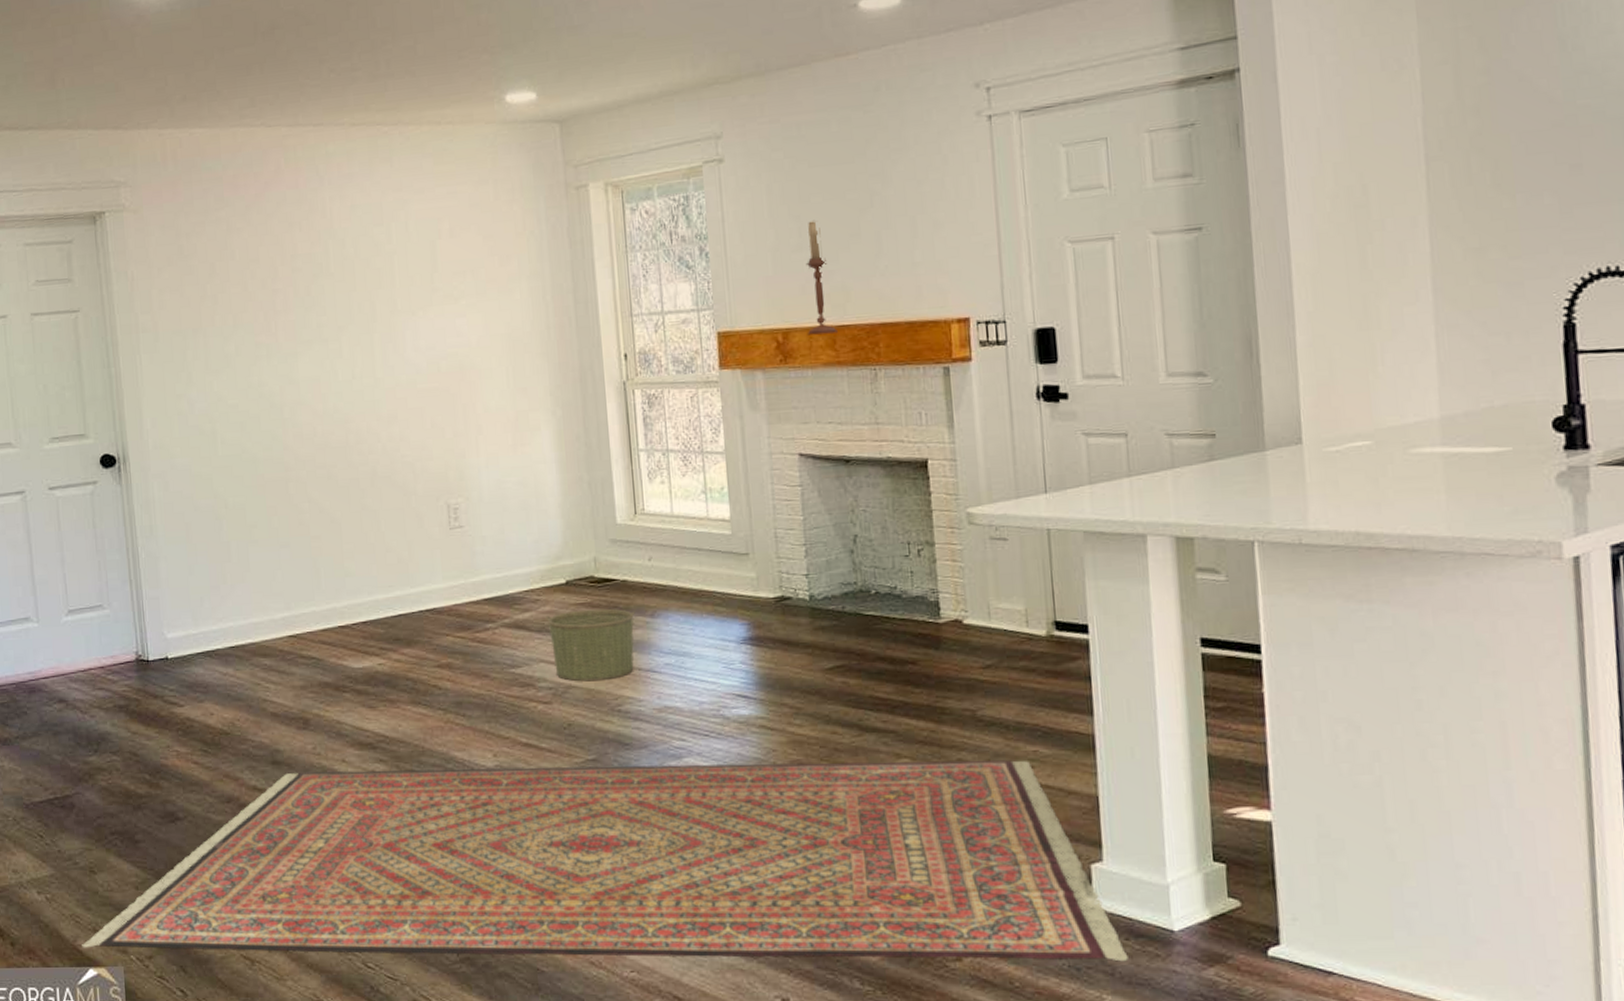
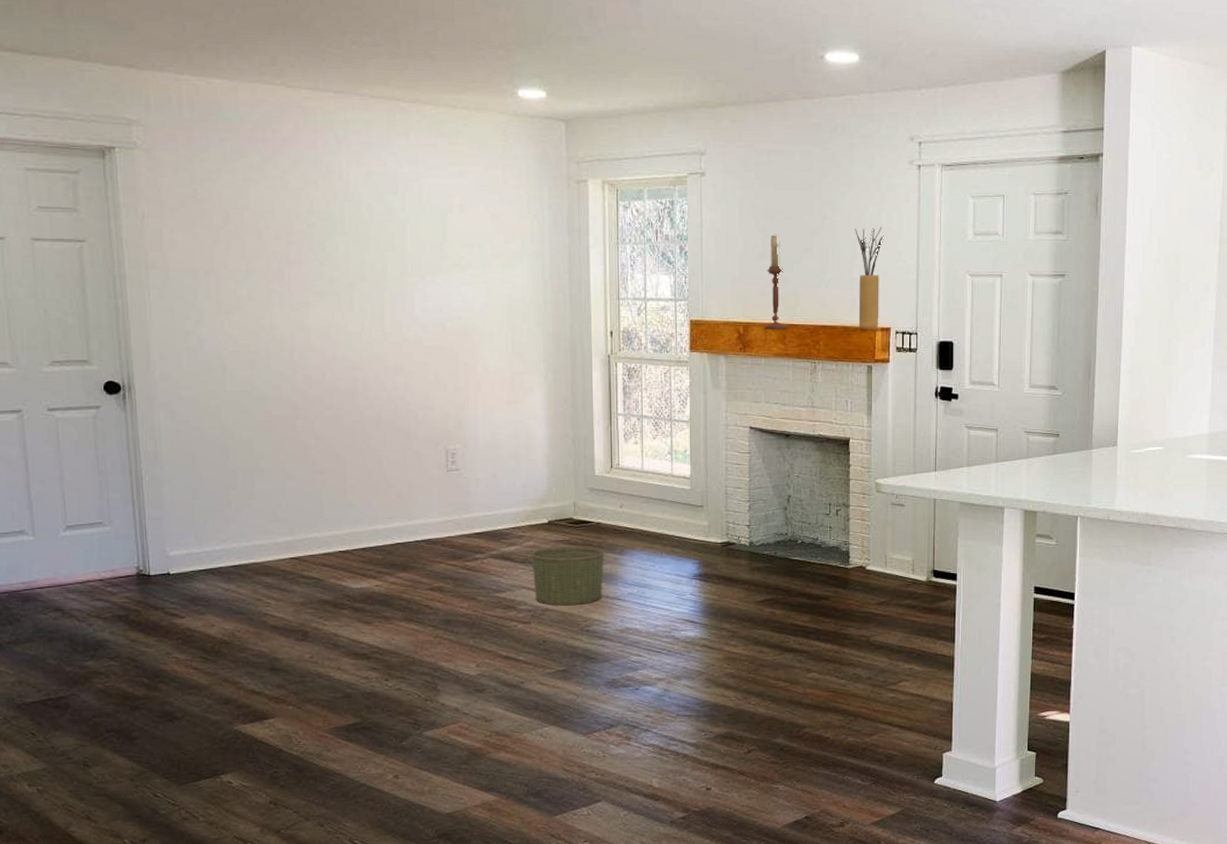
area rug: present [82,760,1128,962] -> none [74,675,963,834]
vase: none [913,195,953,326] -> present [855,226,884,332]

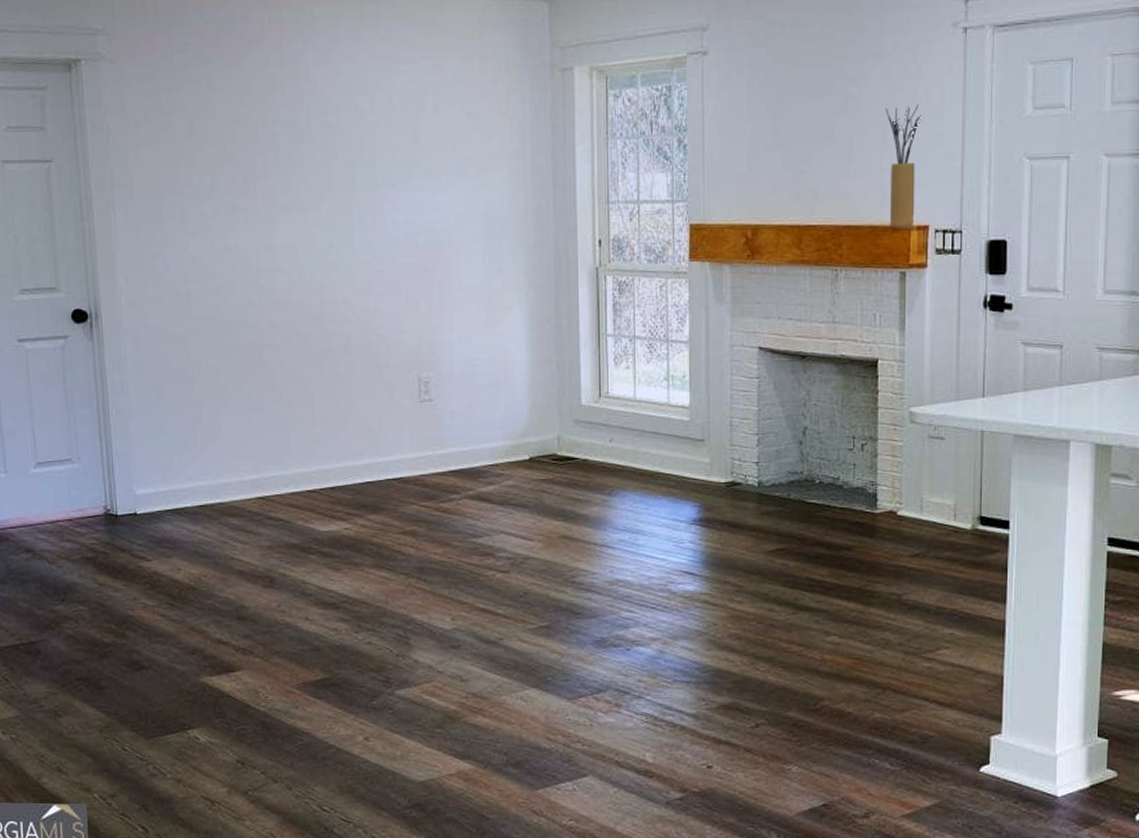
basket: present [529,545,606,606] -> none [508,485,594,553]
candlestick: present [763,234,788,330] -> none [775,119,804,233]

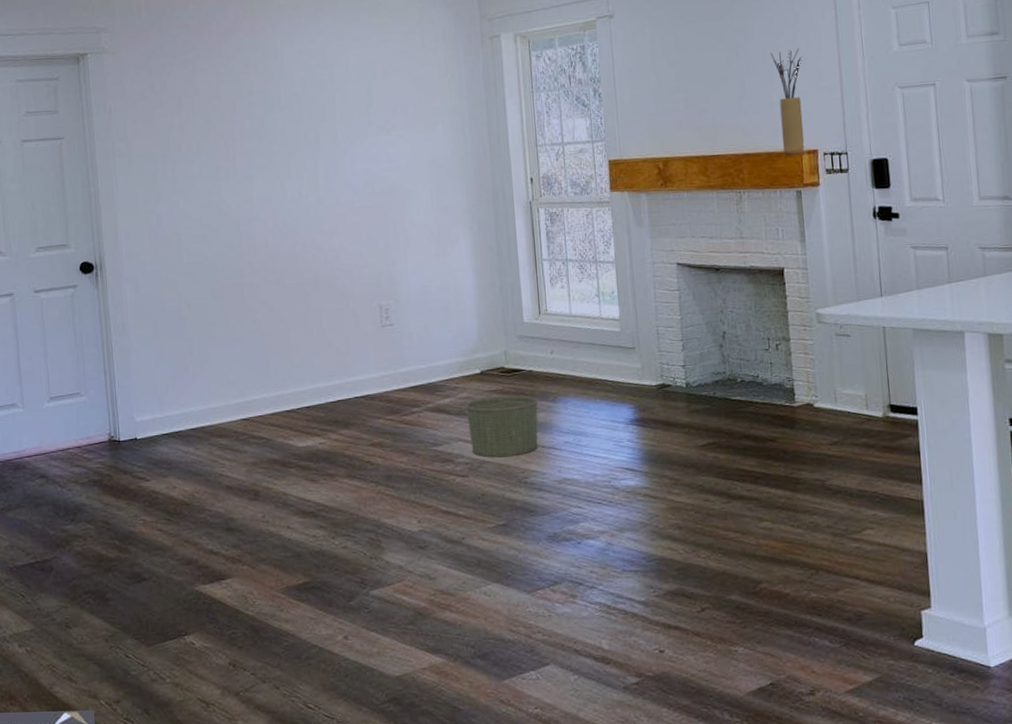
basket: none [508,485,594,553] -> present [463,394,540,458]

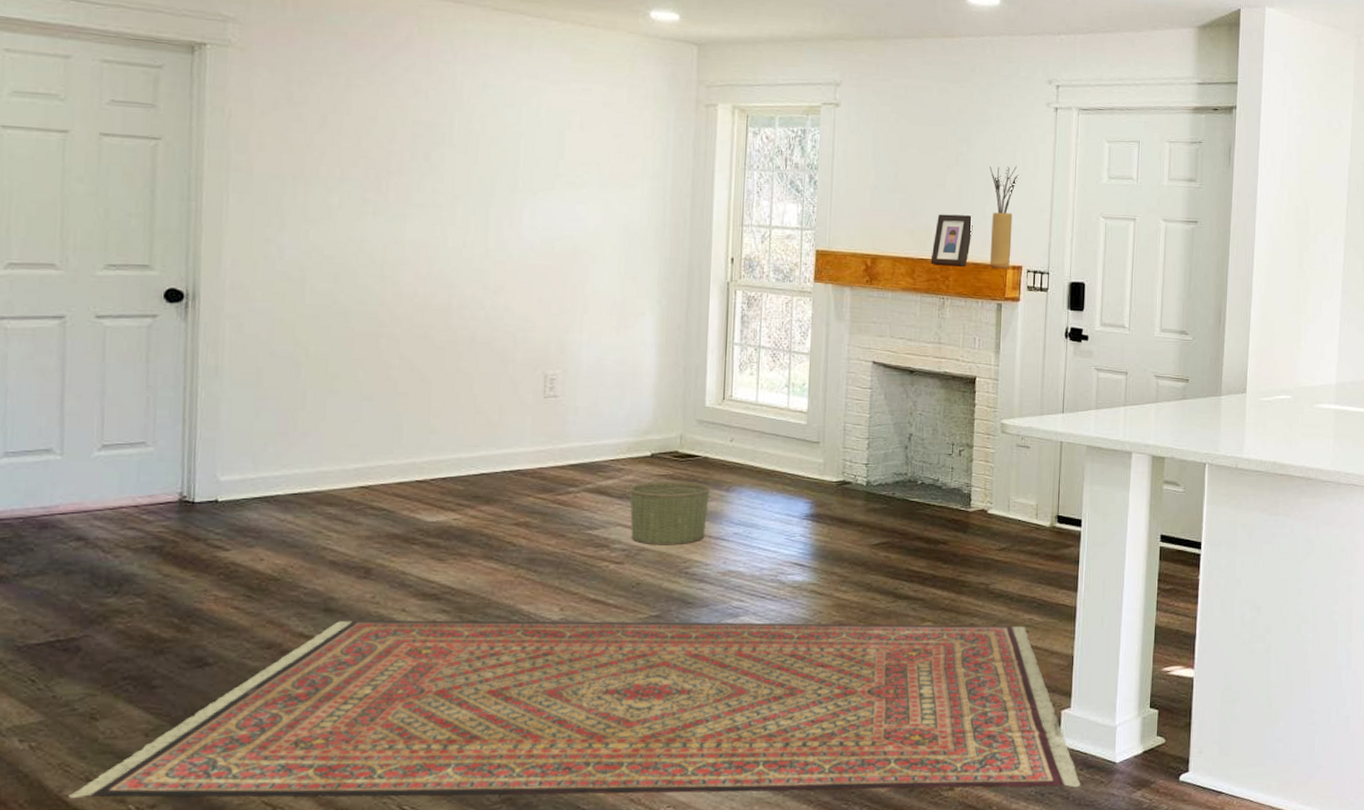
area rug: none [57,522,953,696] -> present [69,620,1080,799]
picture frame: none [722,105,761,160] -> present [930,214,973,267]

